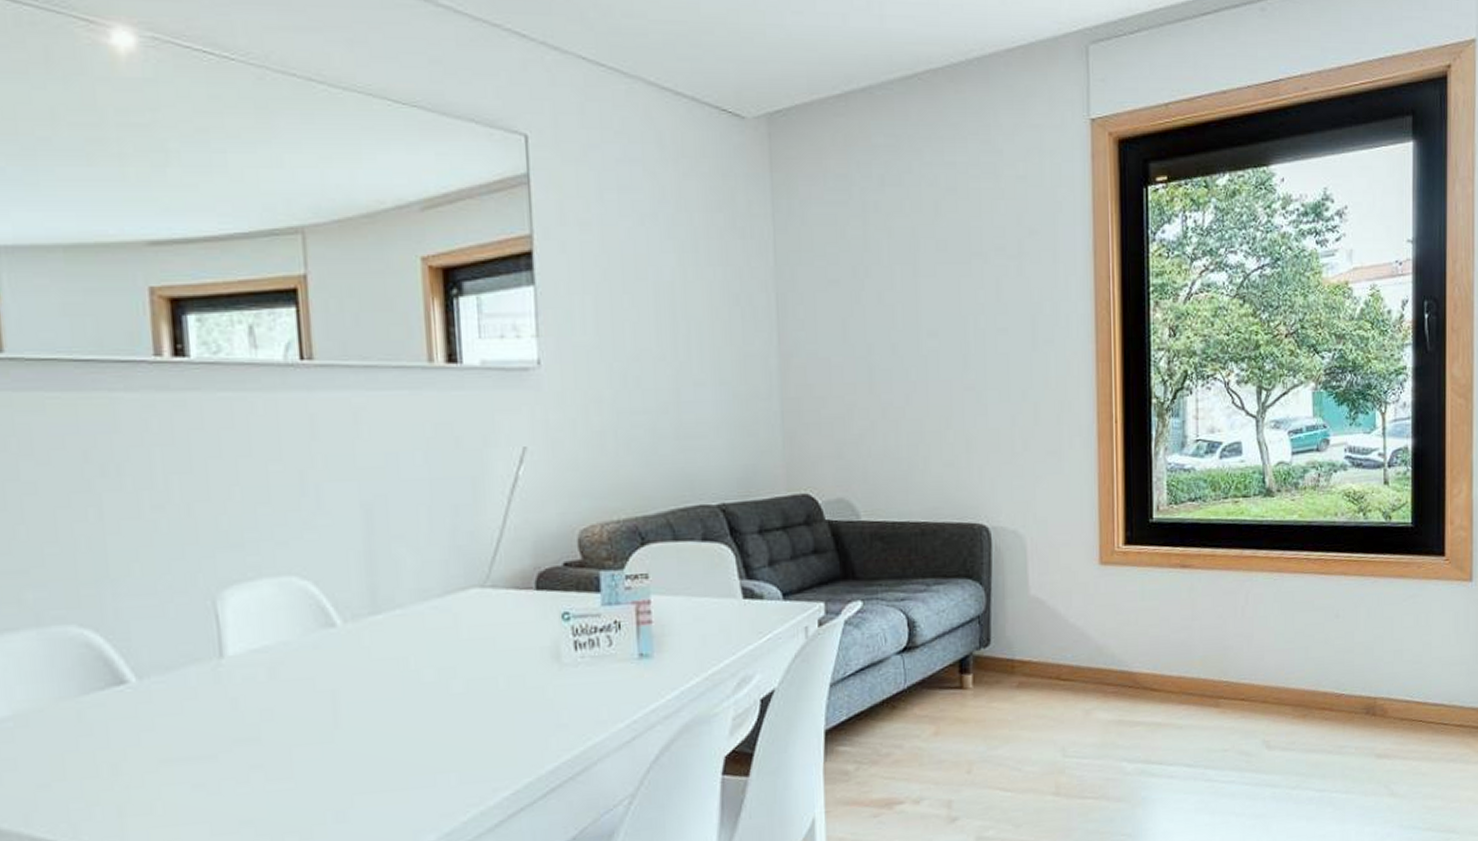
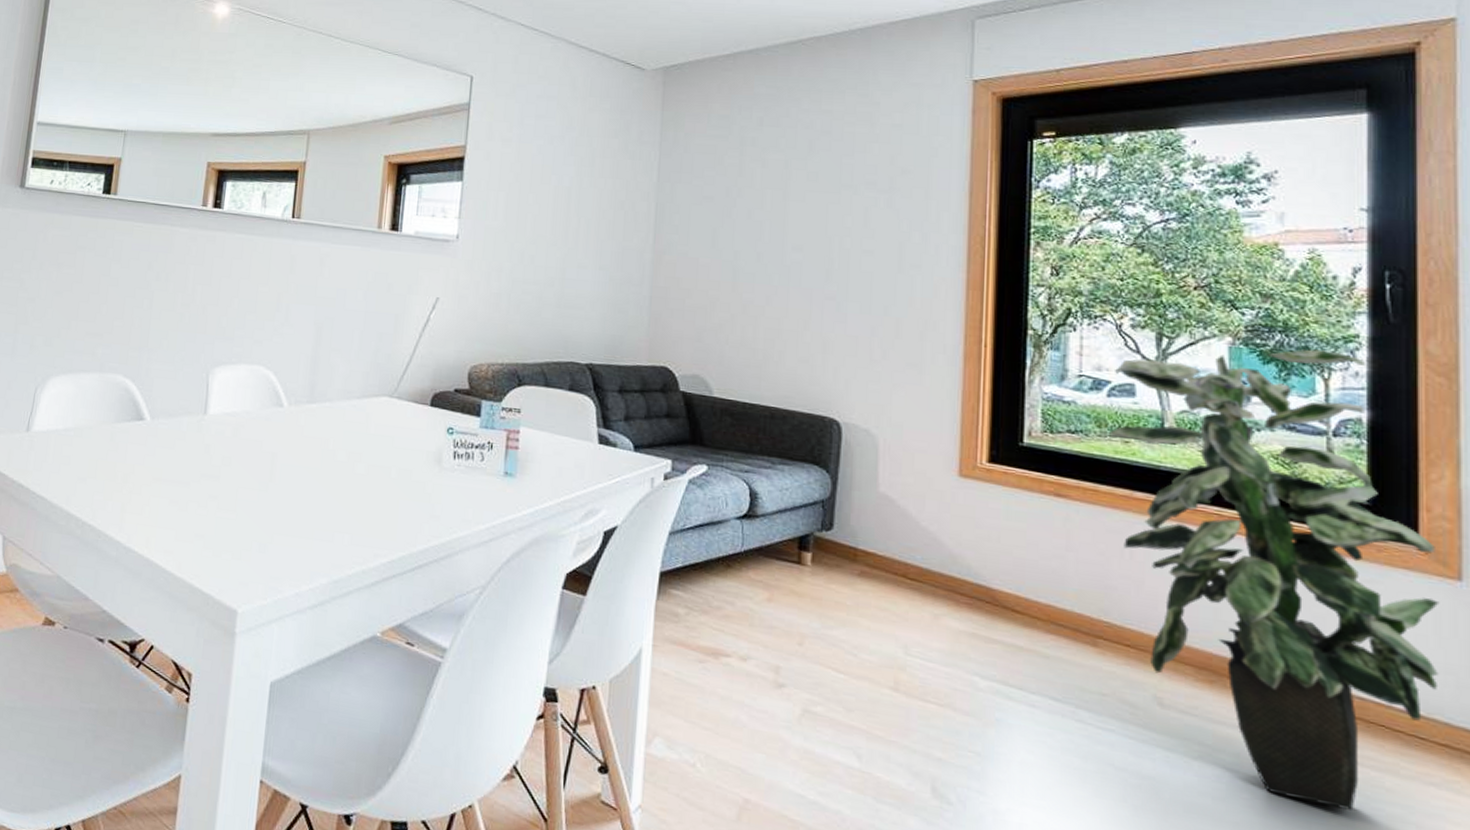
indoor plant: none [1222,385,1458,802] -> present [1109,349,1440,810]

